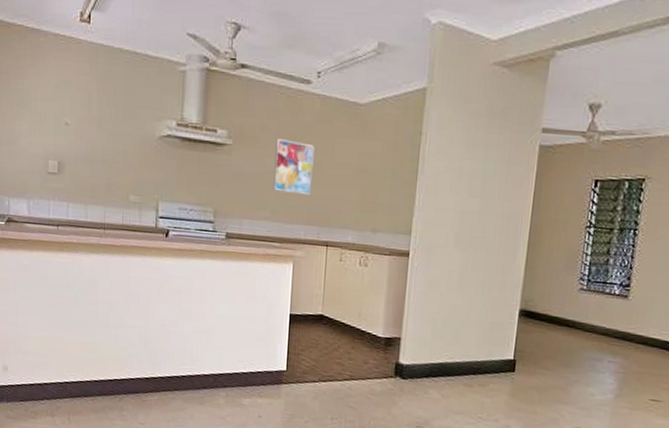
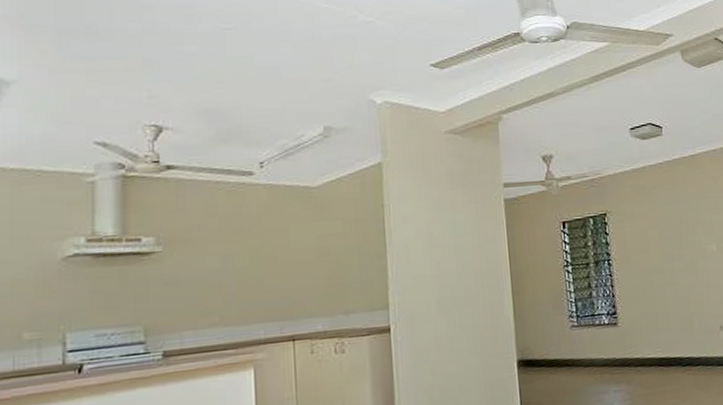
wall art: present [273,139,315,196] -> none [218,235,268,293]

